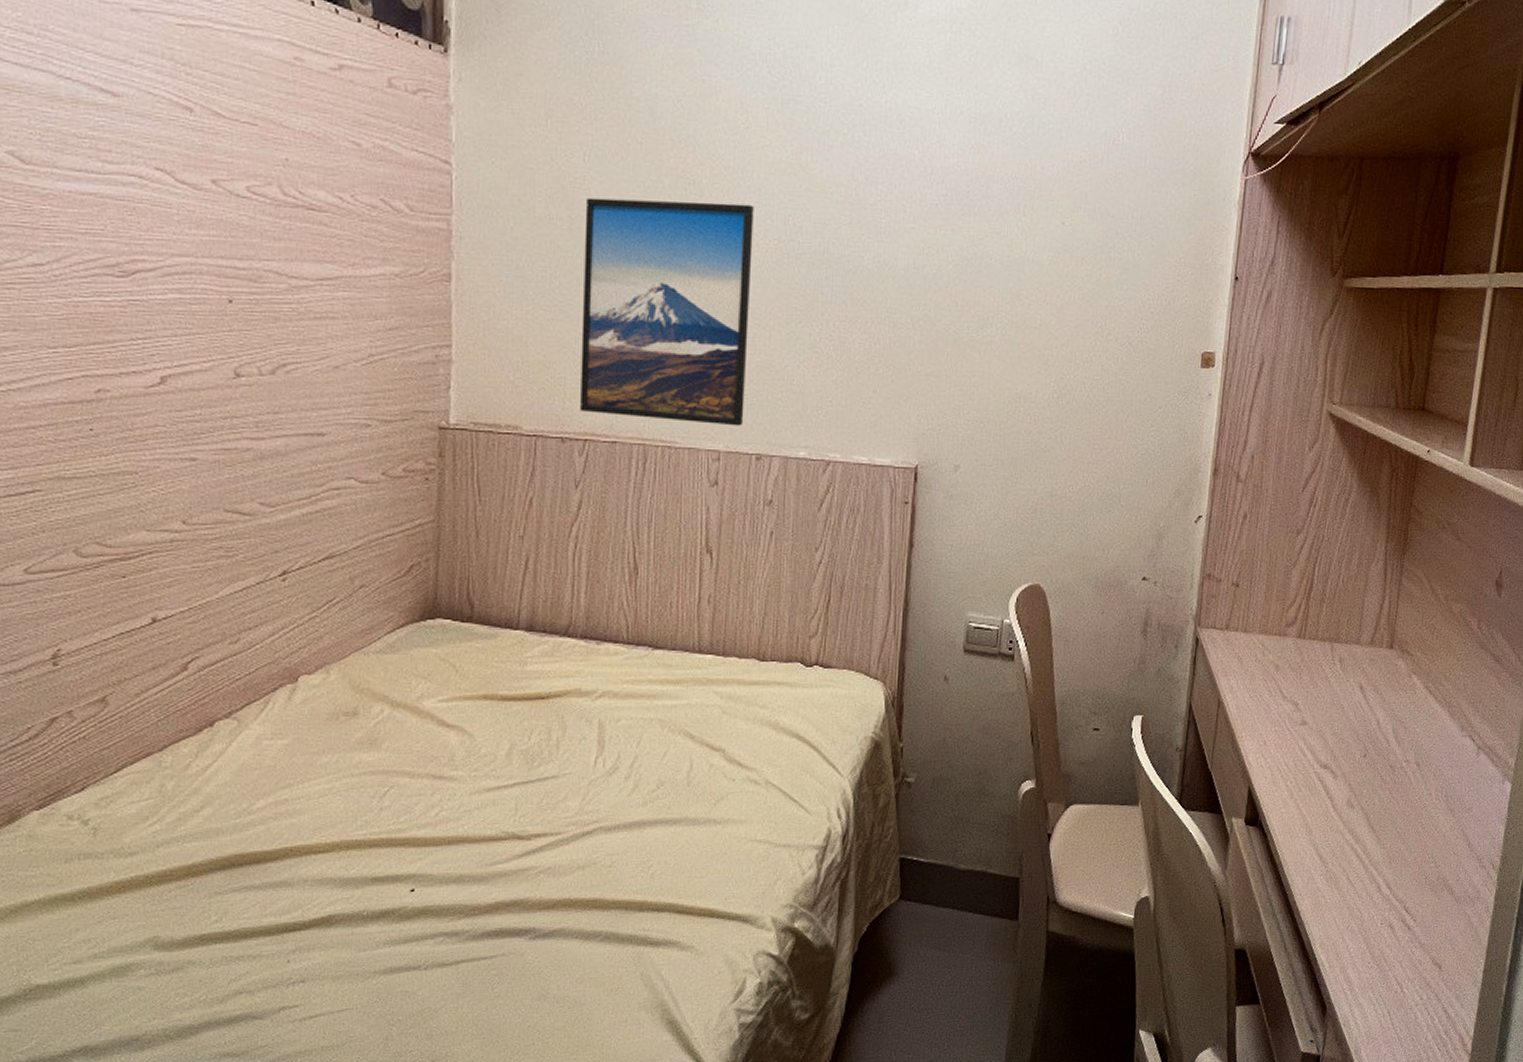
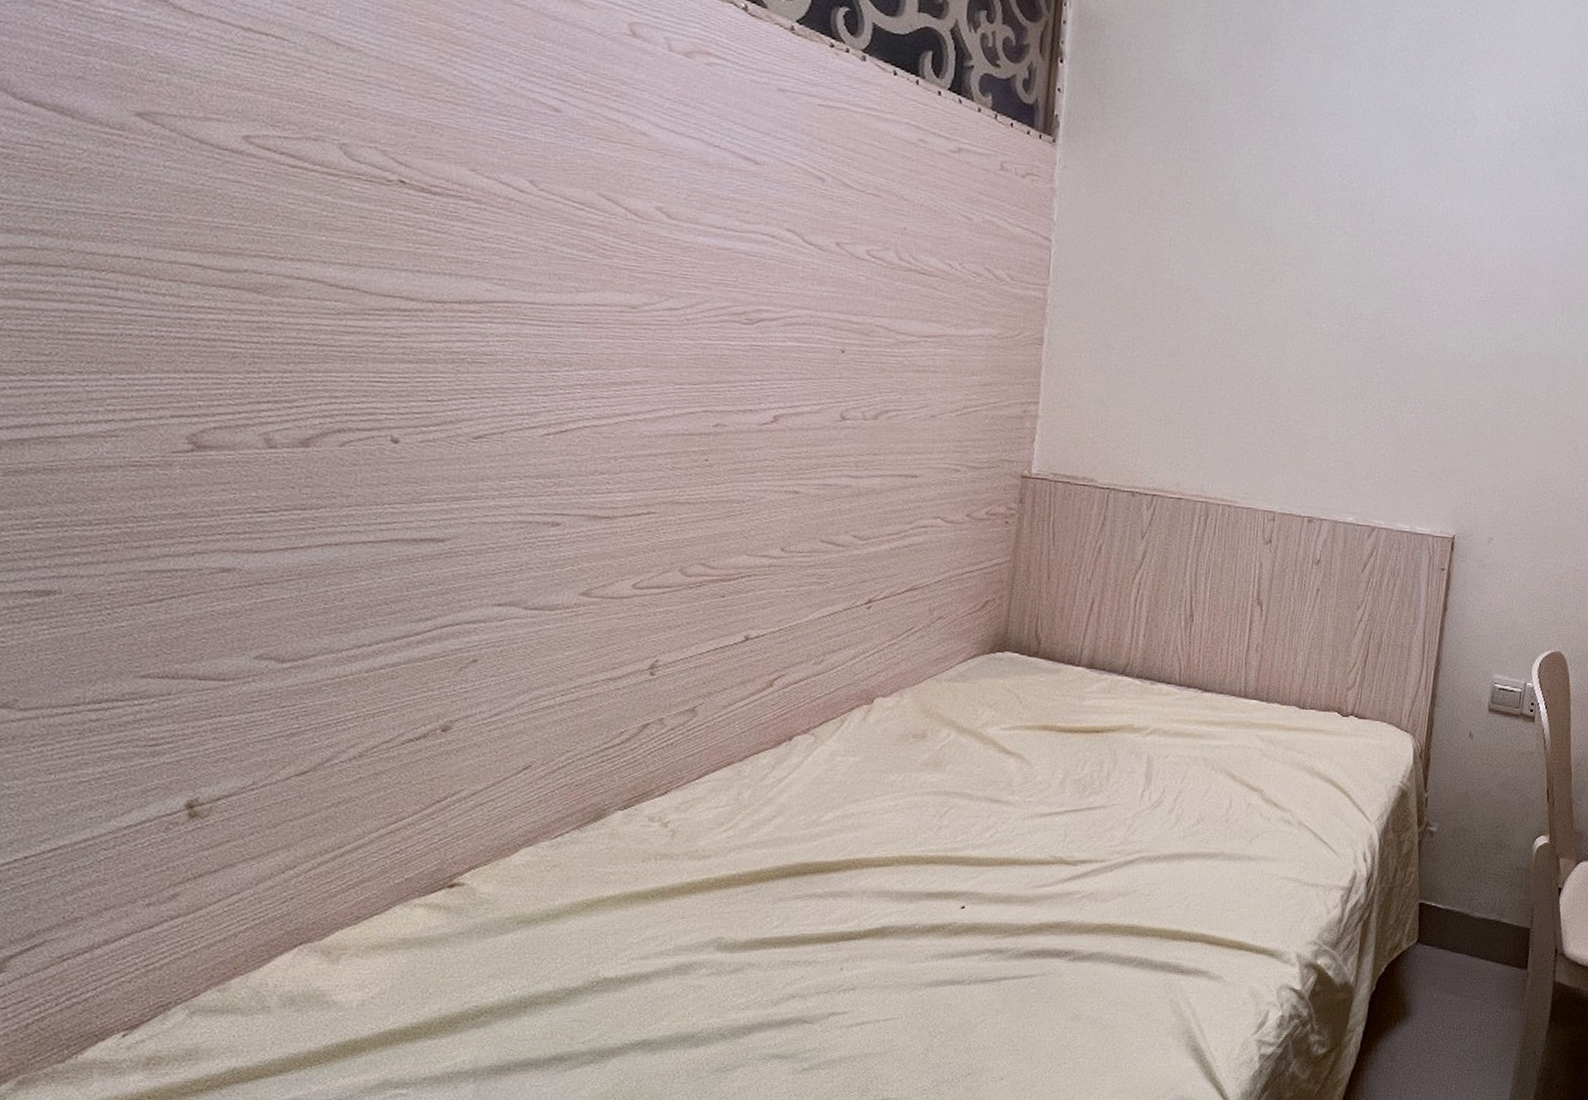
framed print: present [580,197,754,426] -> none [1151,277,1320,491]

